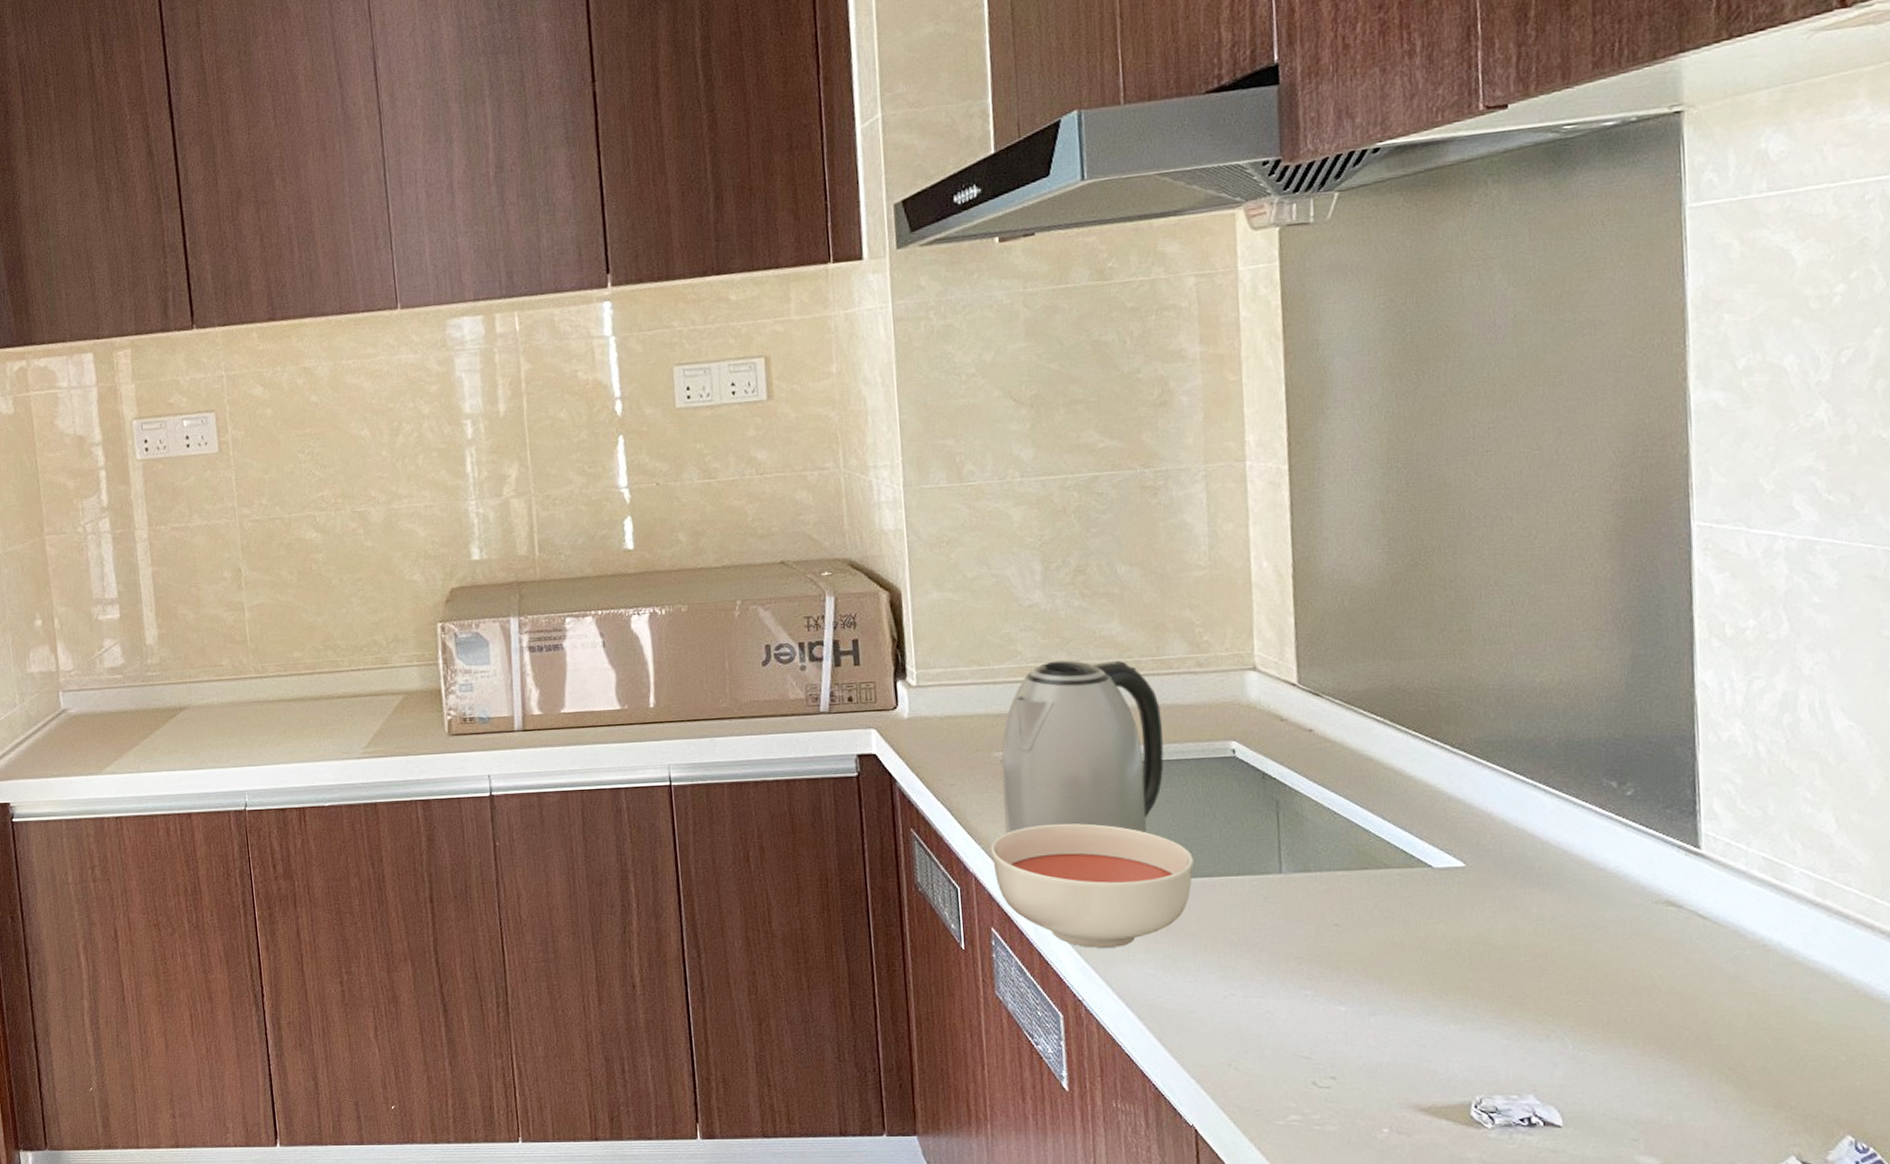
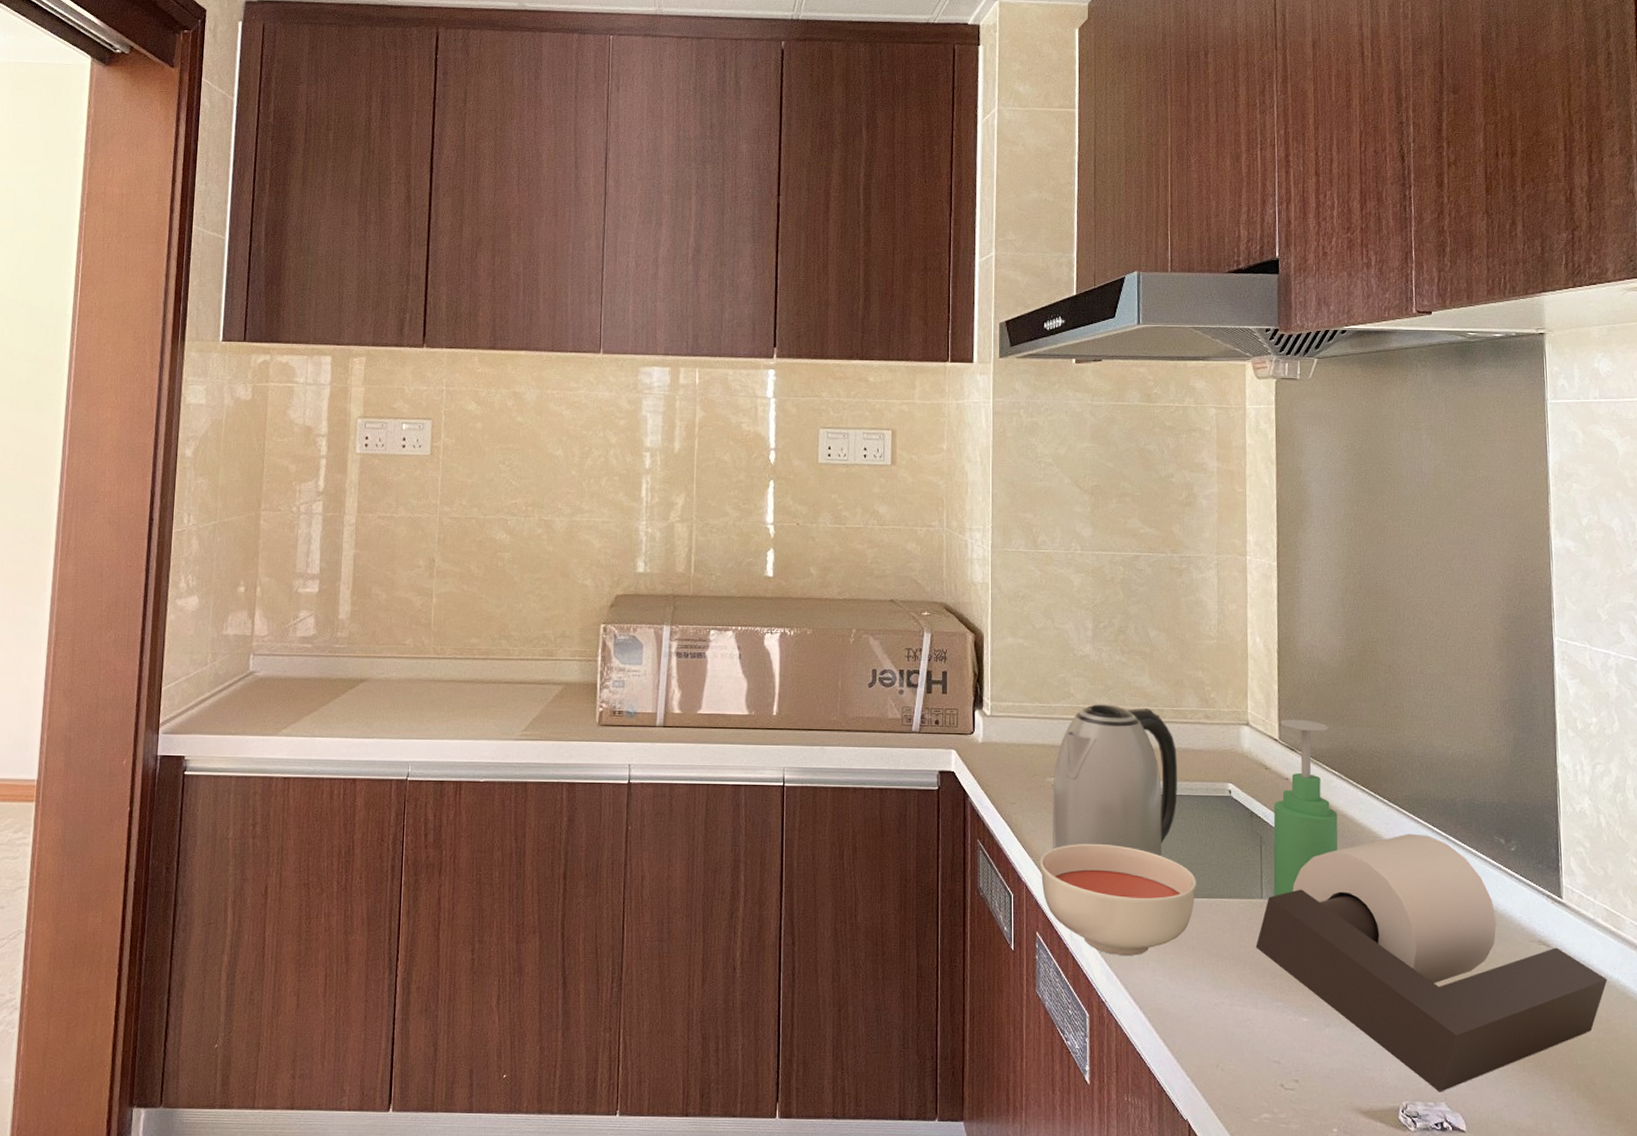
paper towel holder: none [1274,783,1765,1083] -> present [1255,833,1608,1092]
soap dispenser: none [1293,656,1383,870] -> present [1273,719,1338,896]

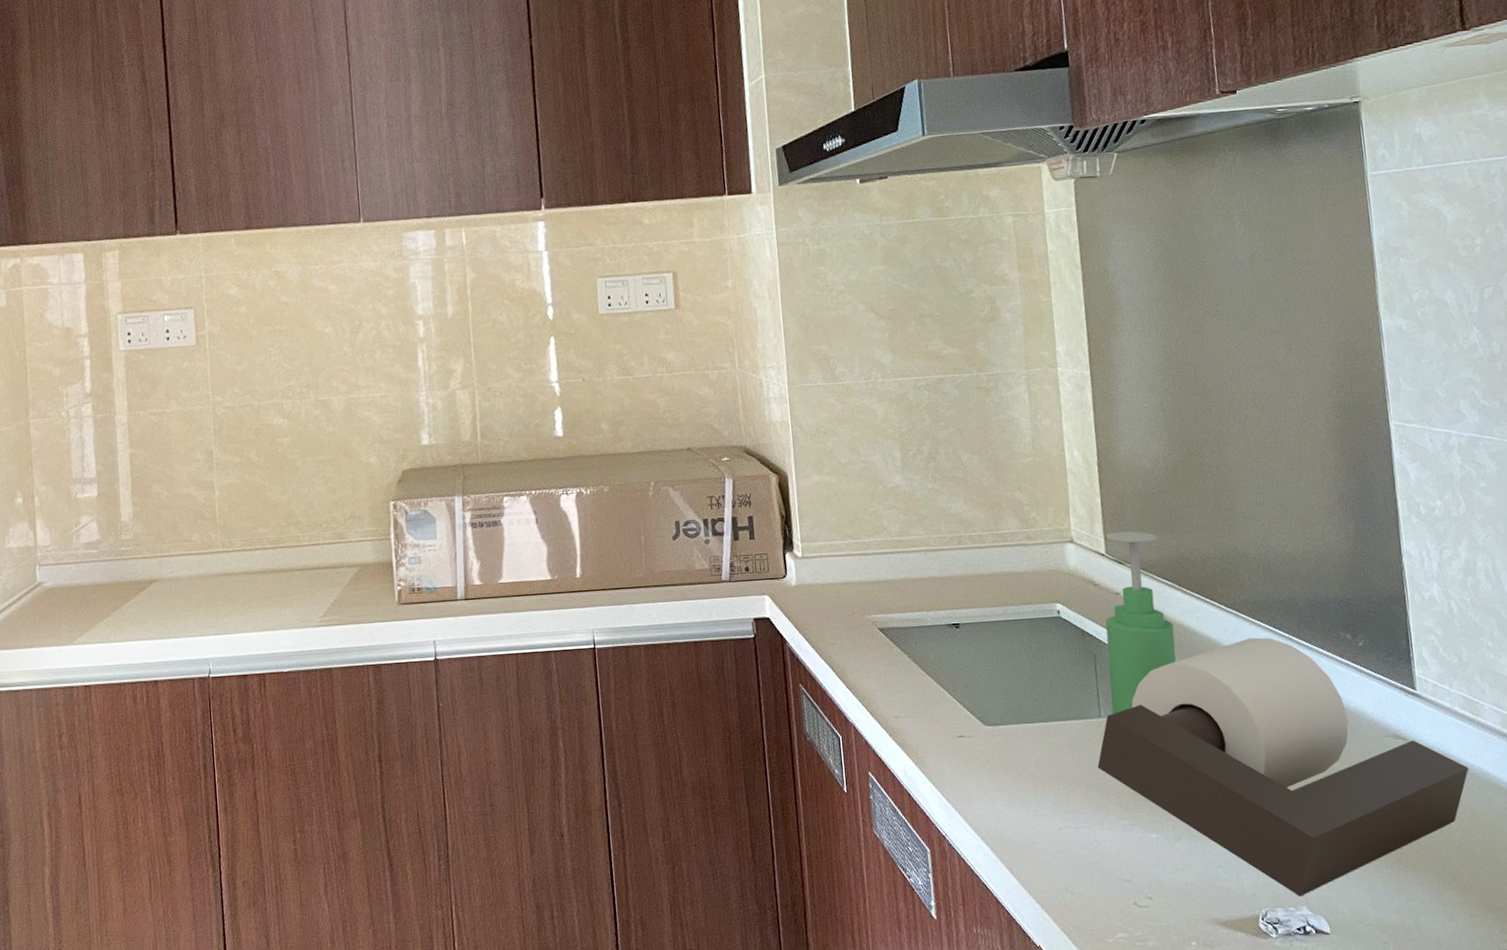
bowl: present [1040,843,1198,956] -> none [866,677,1032,788]
kettle: present [1052,704,1178,856] -> none [873,534,1004,688]

